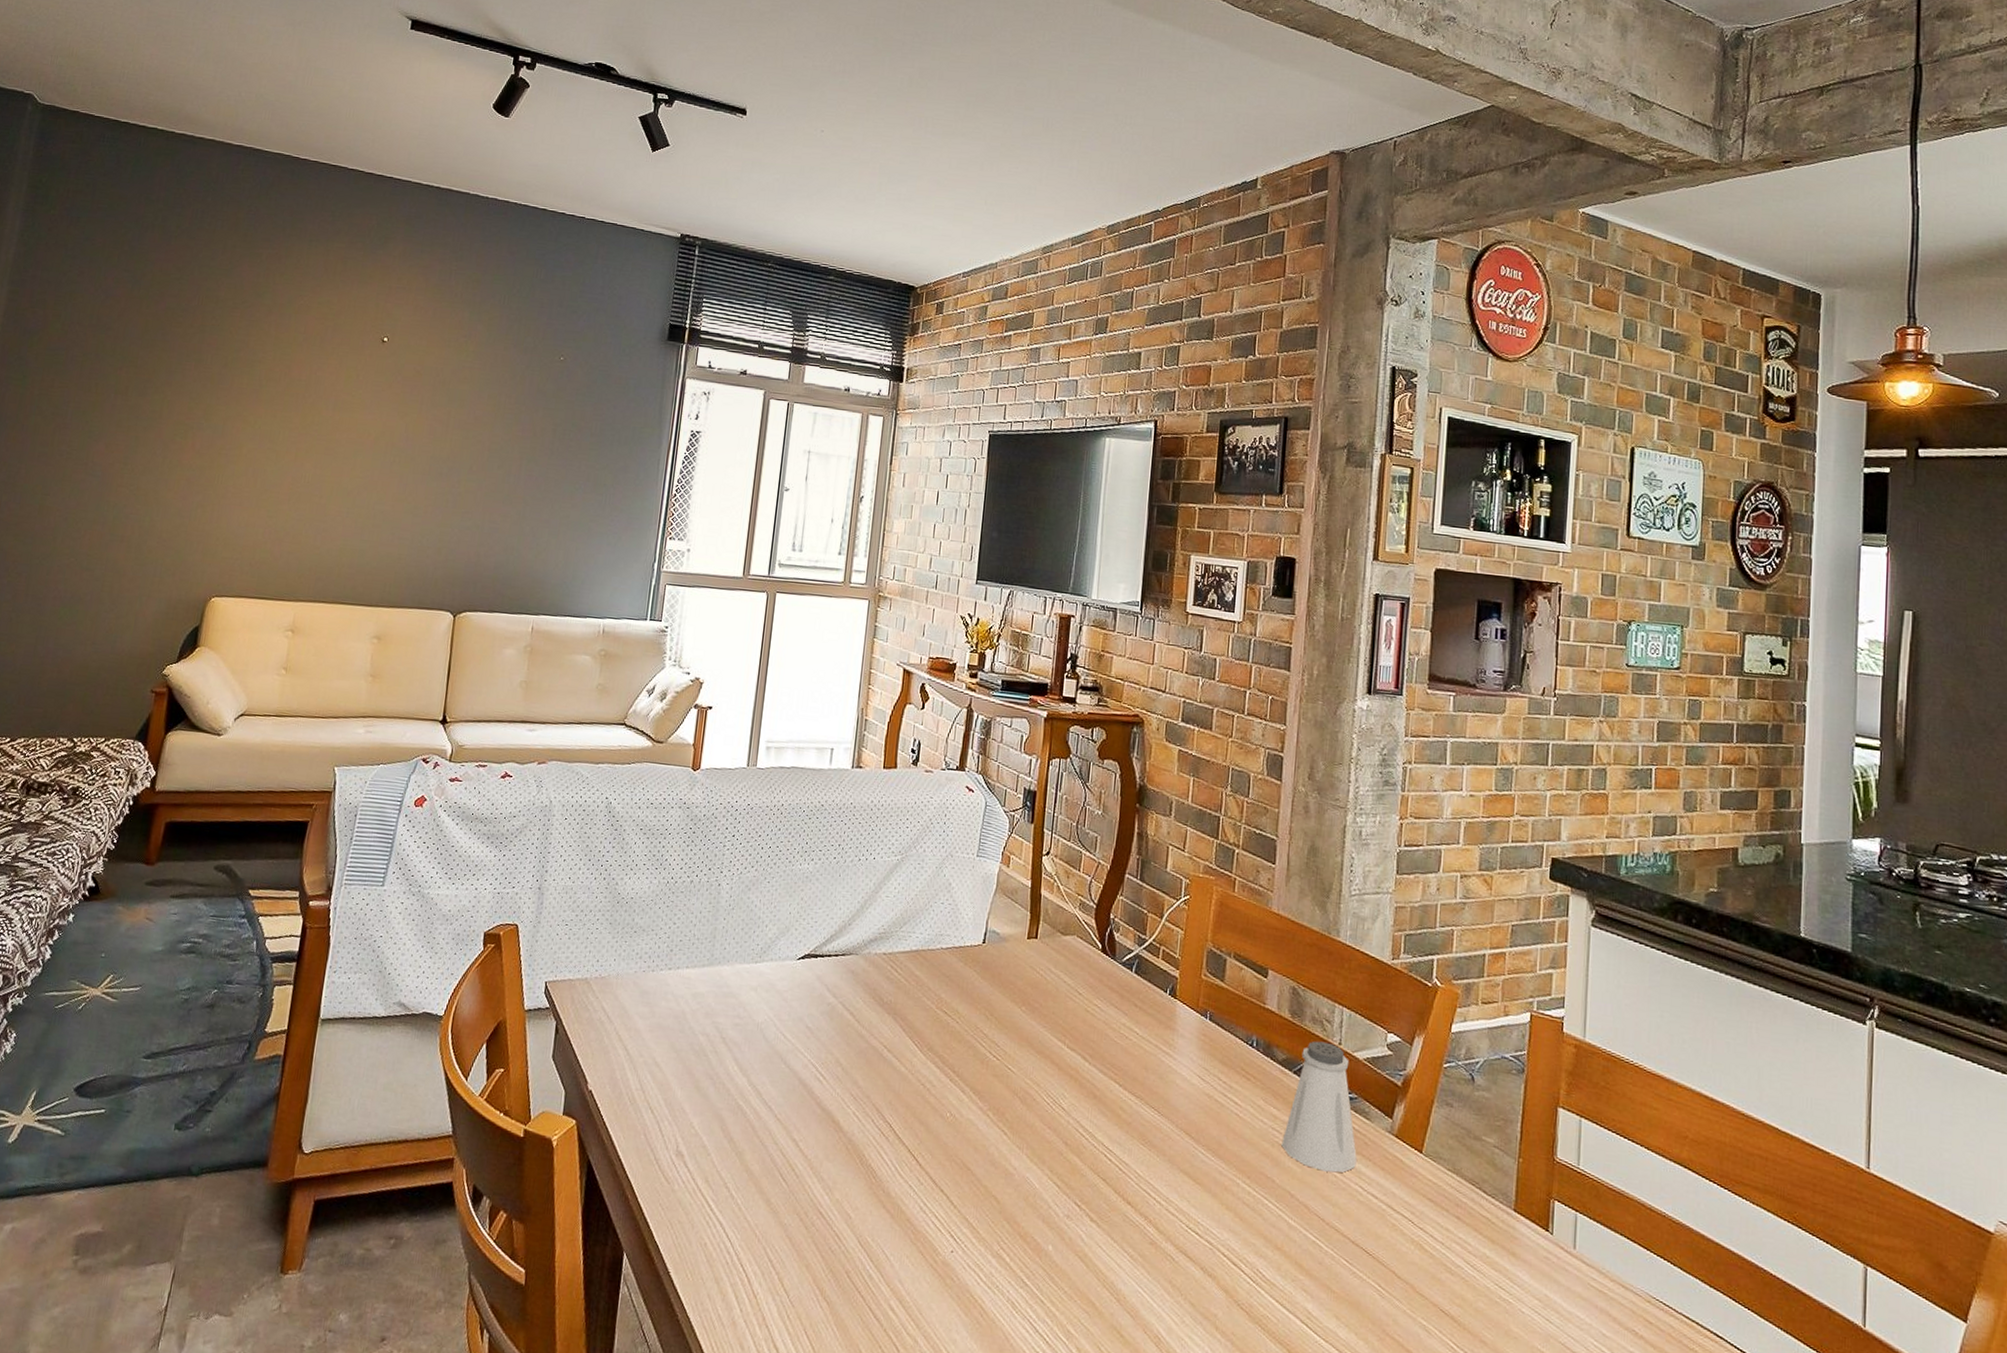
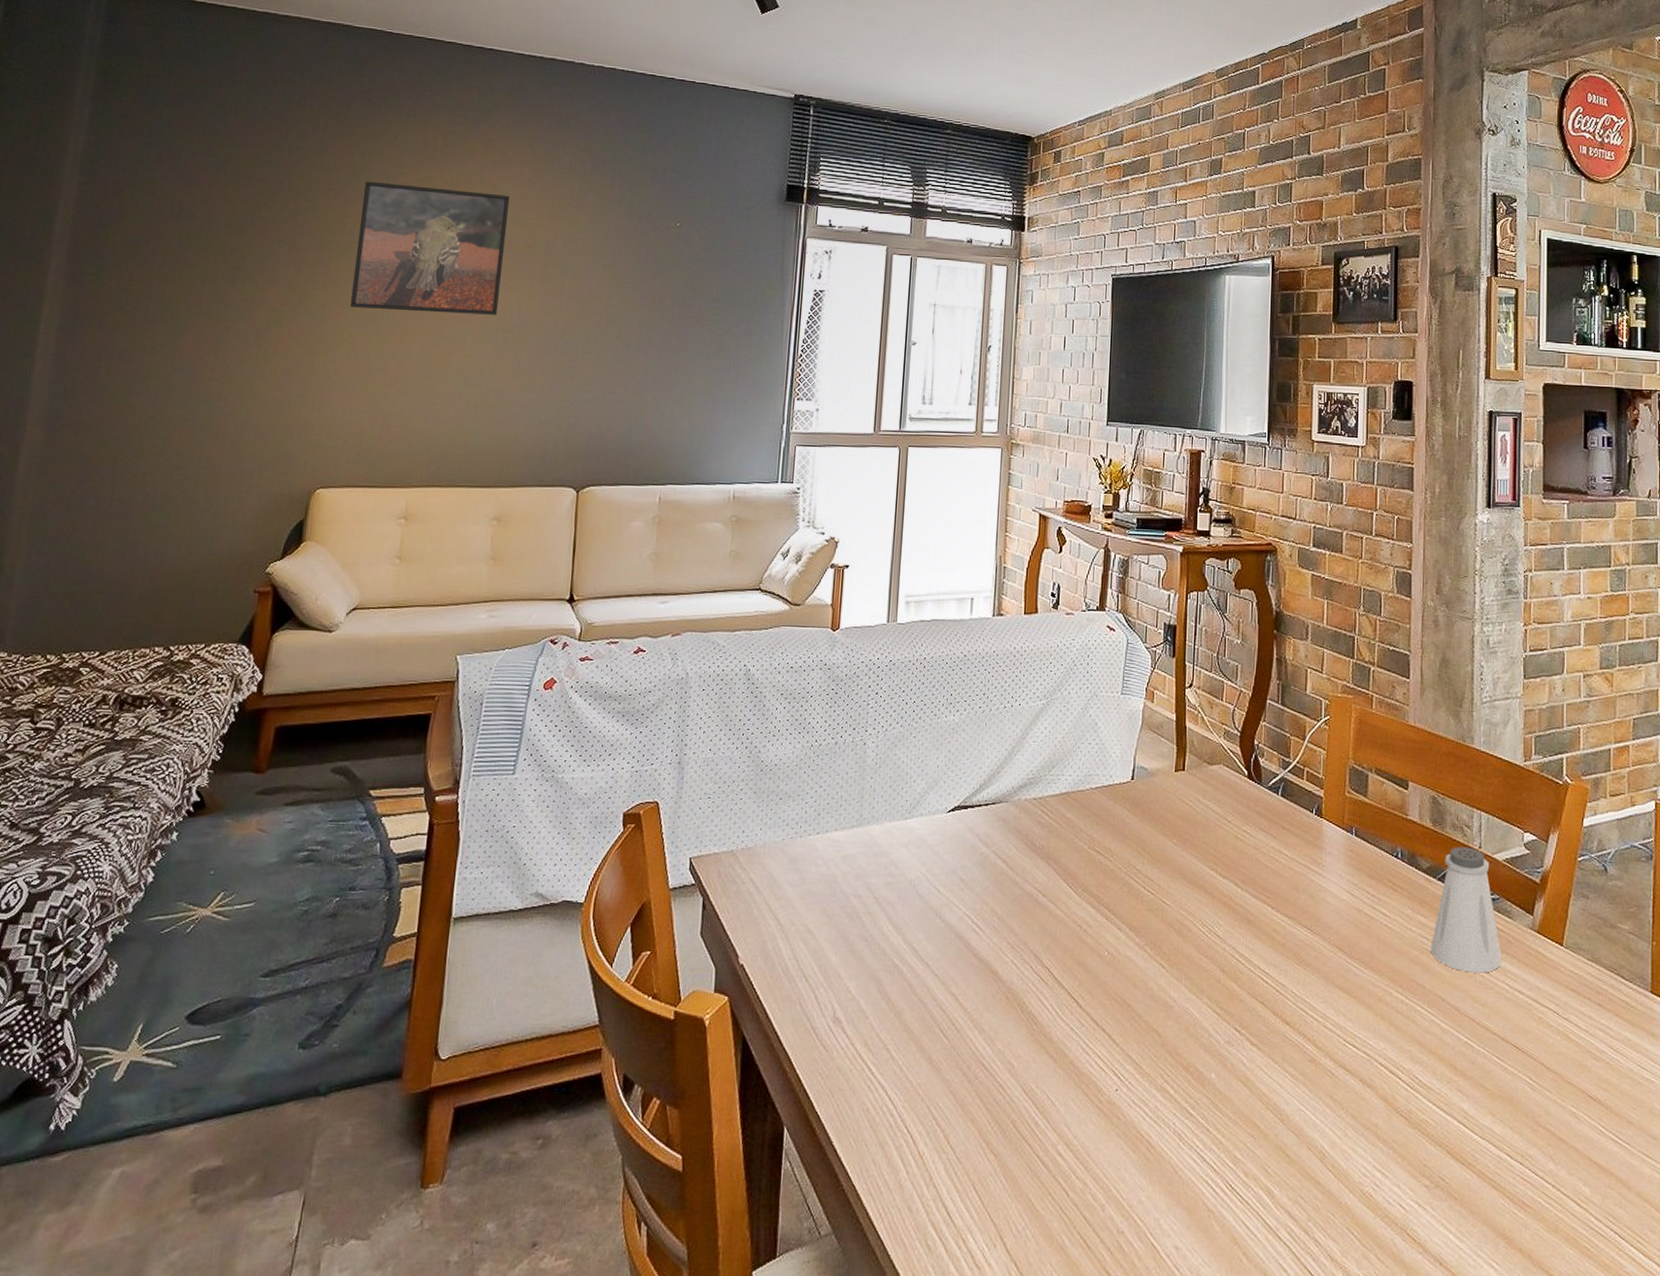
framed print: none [249,302,403,439] -> present [350,181,510,315]

